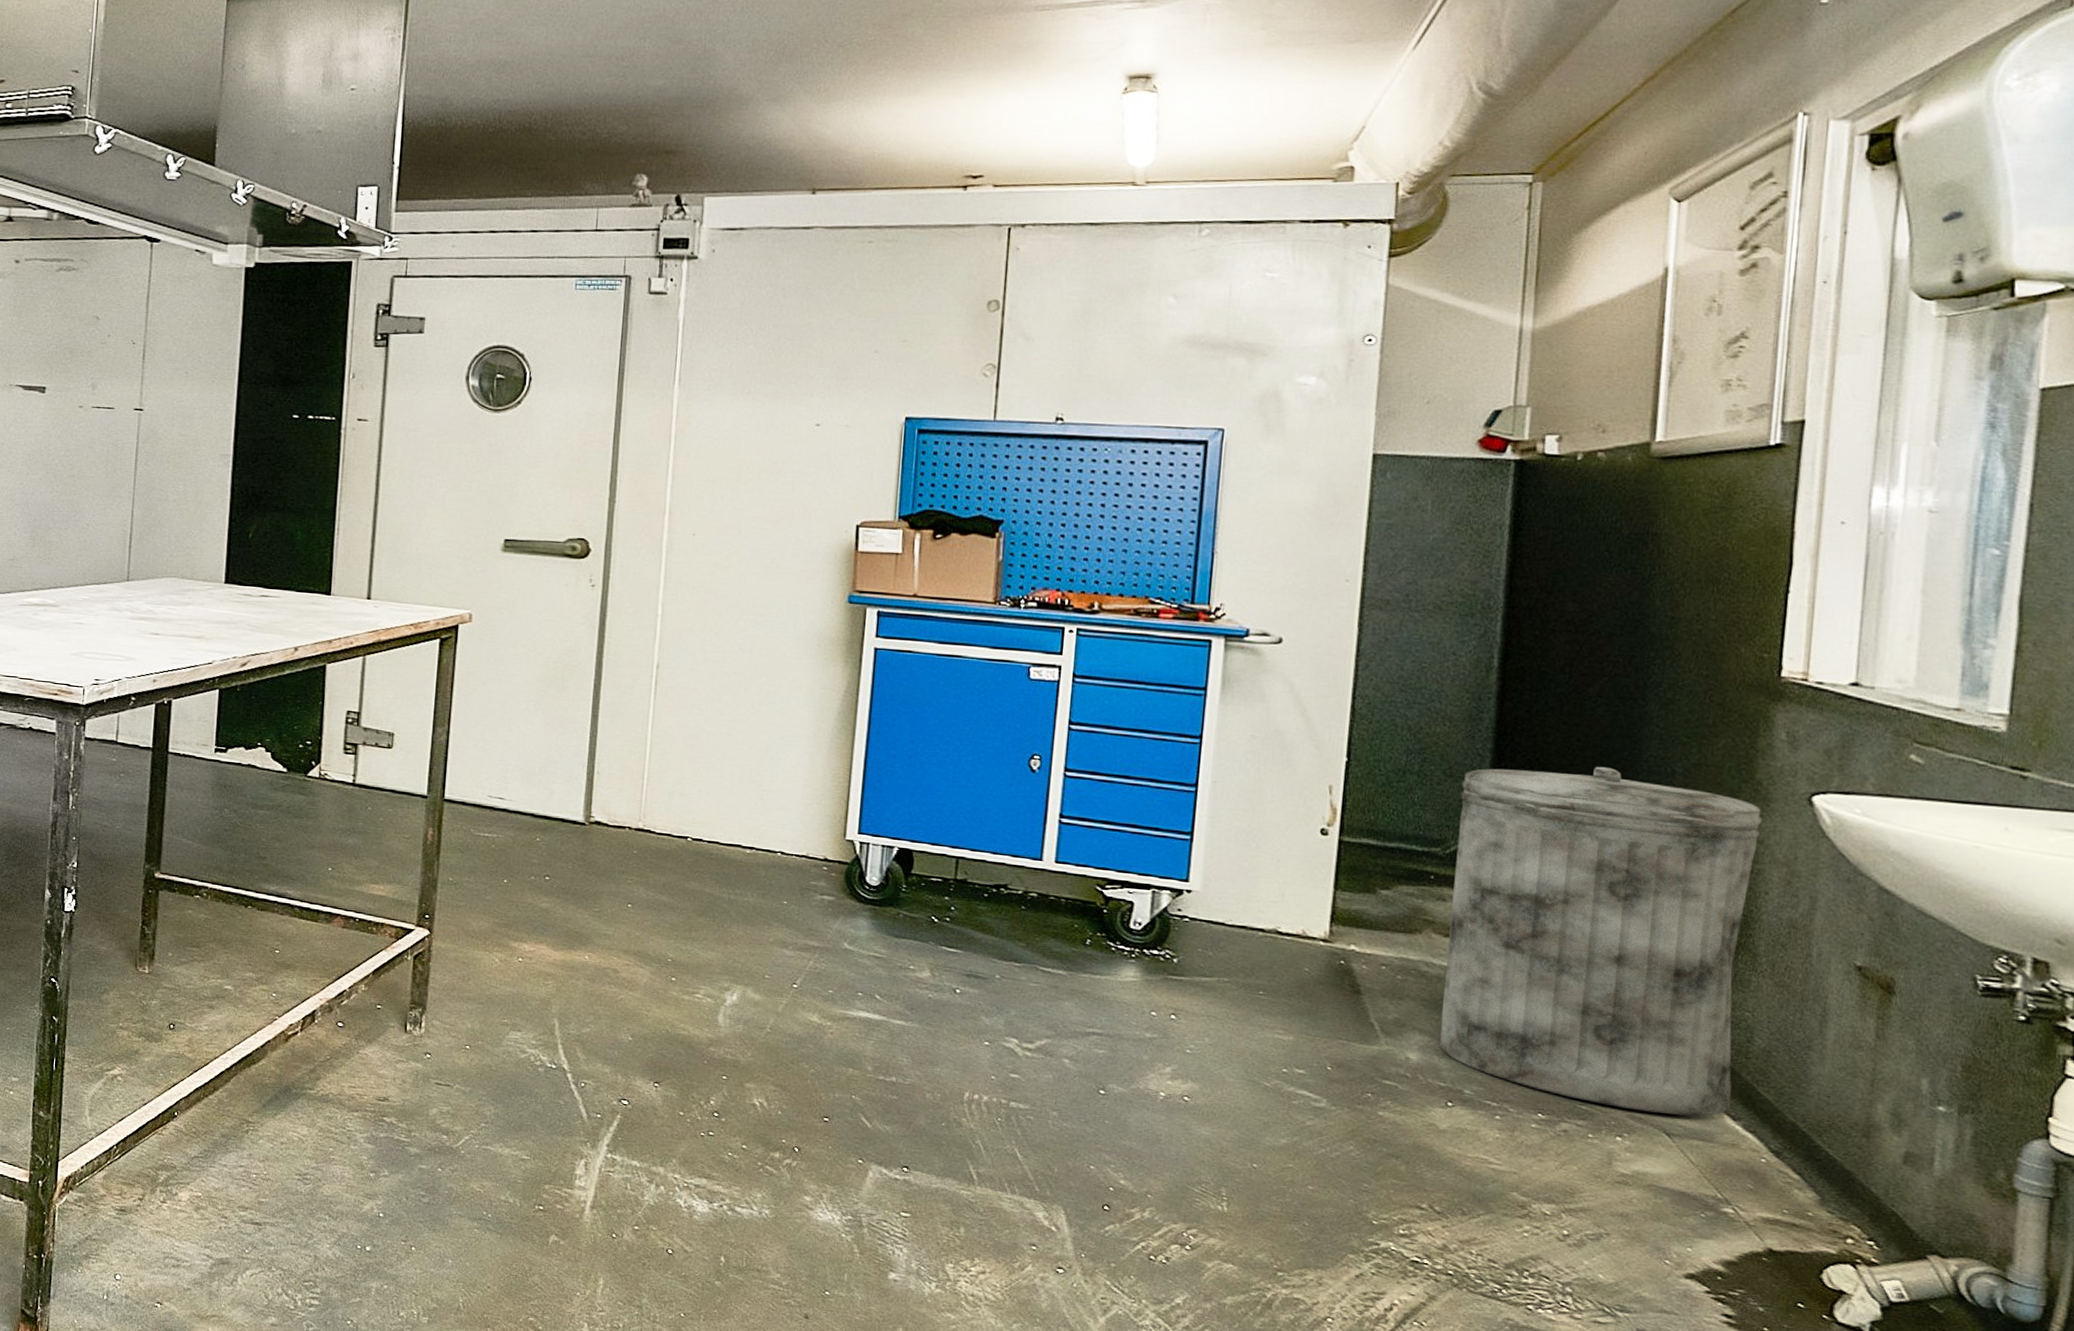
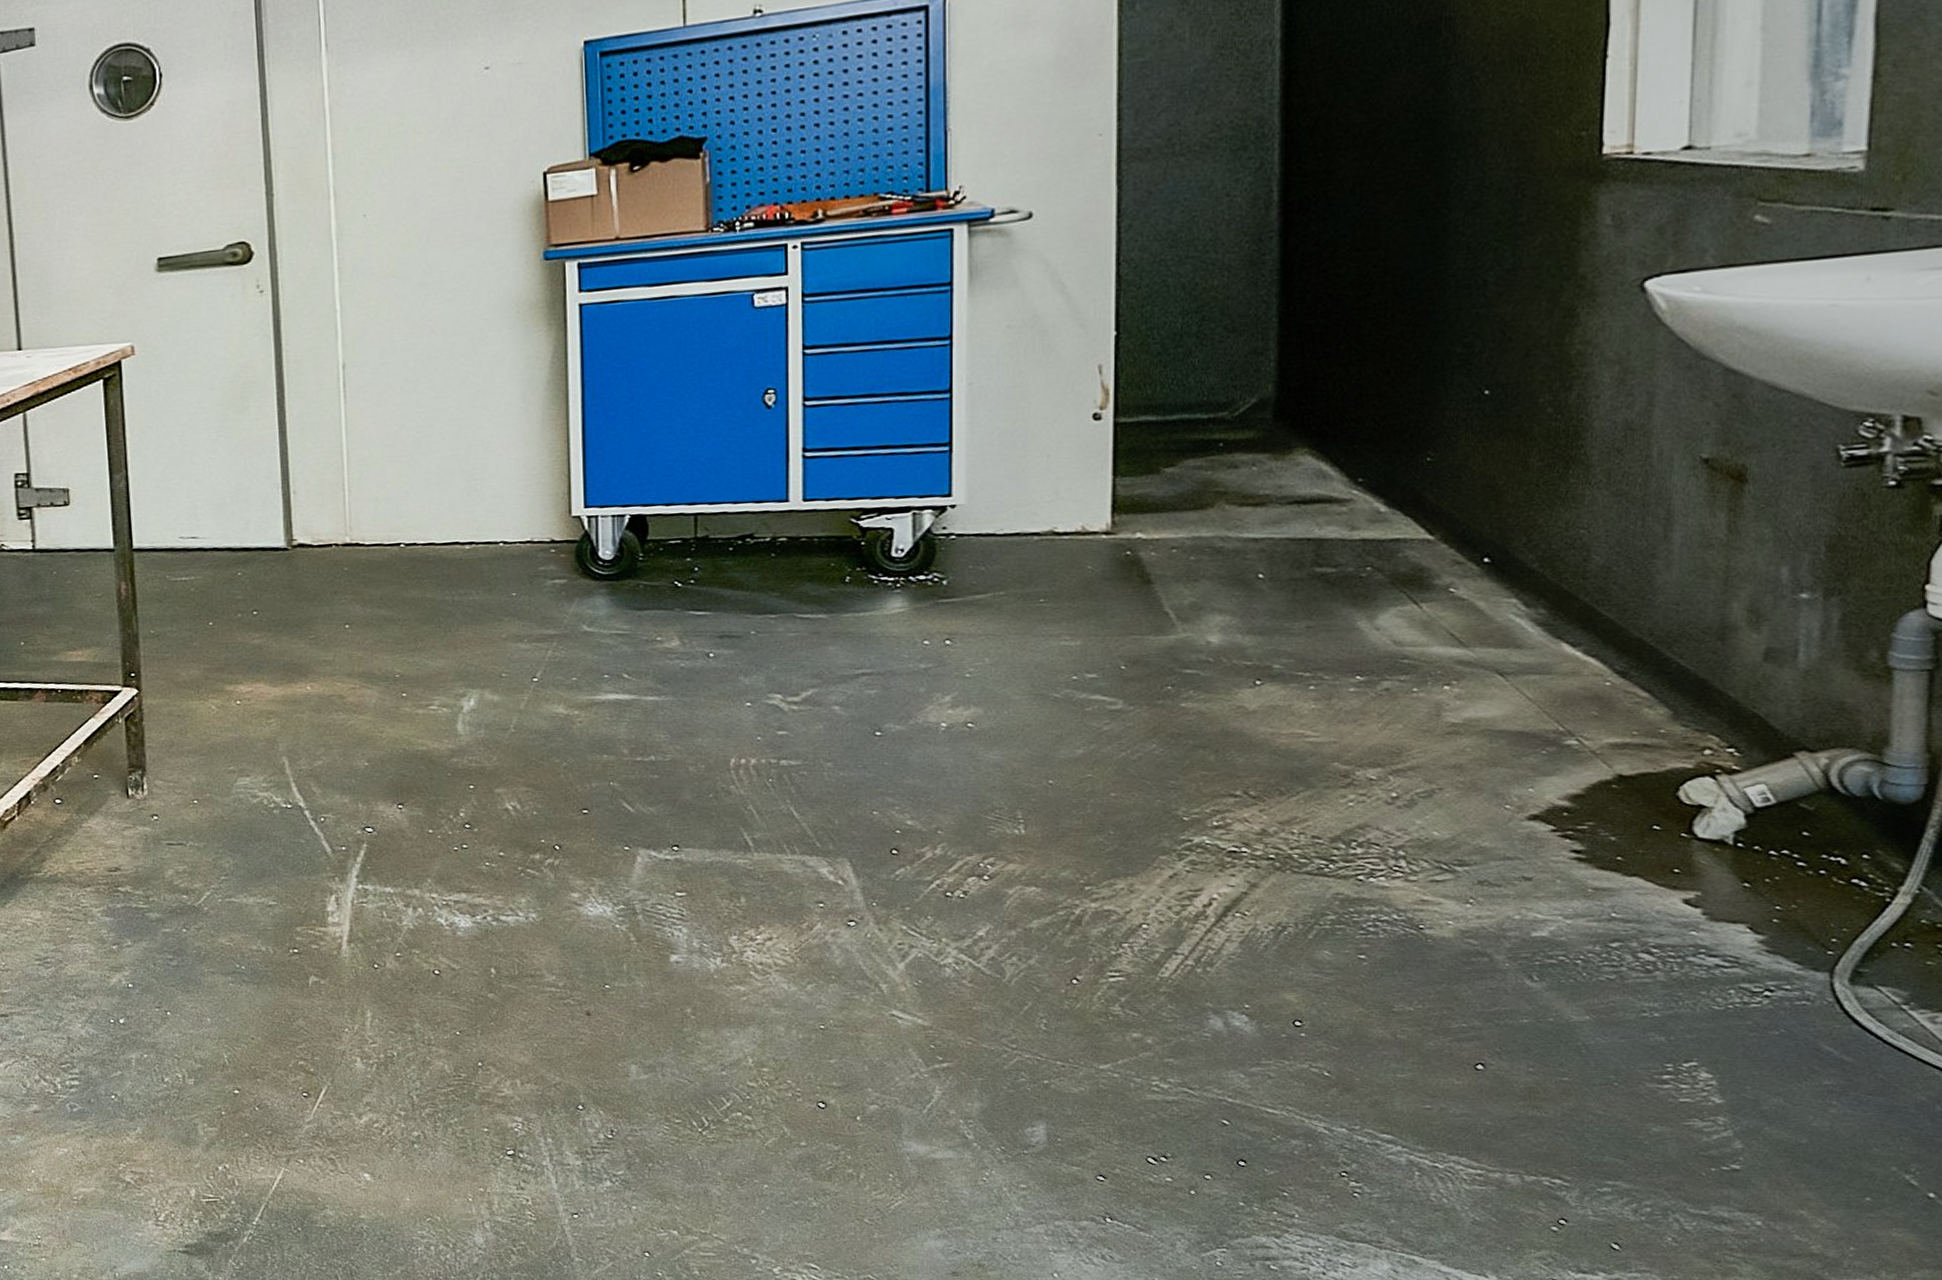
trash can: present [1439,766,1763,1116] -> none [1242,290,1589,655]

